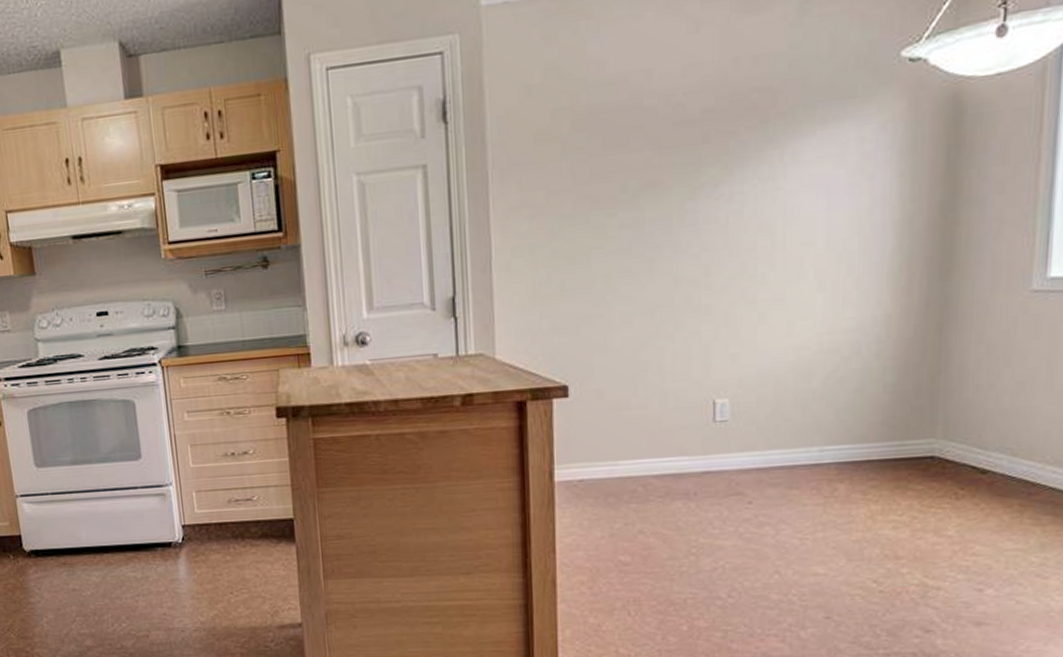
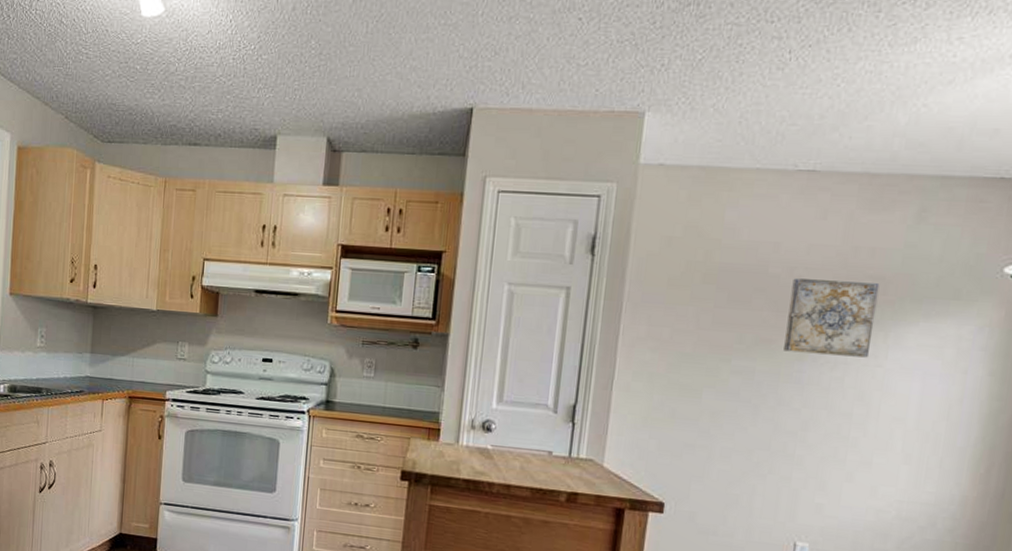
wall art: none [672,95,768,192] -> present [784,278,880,358]

